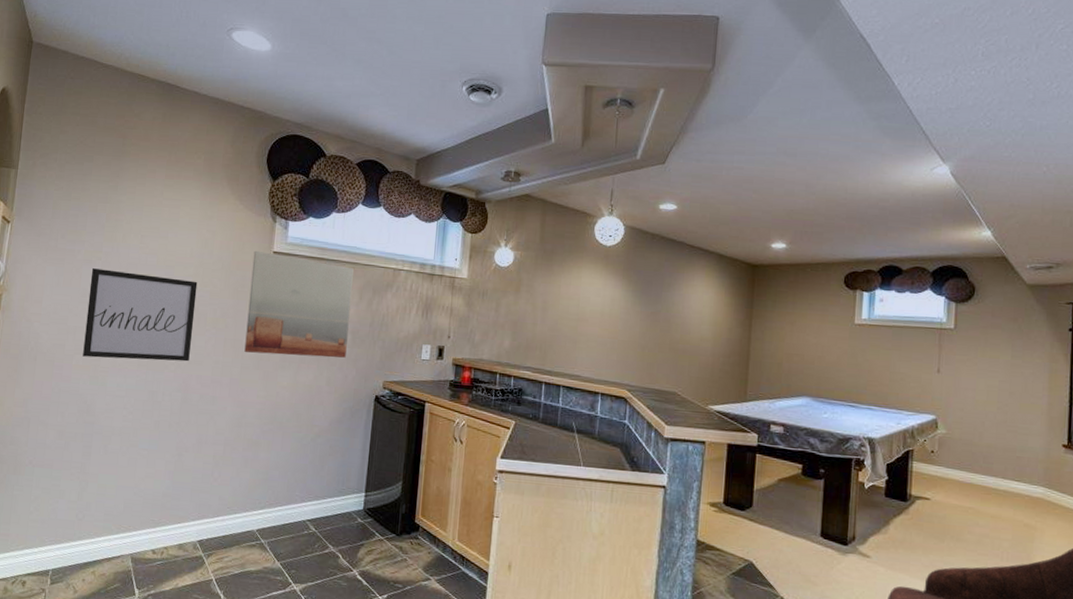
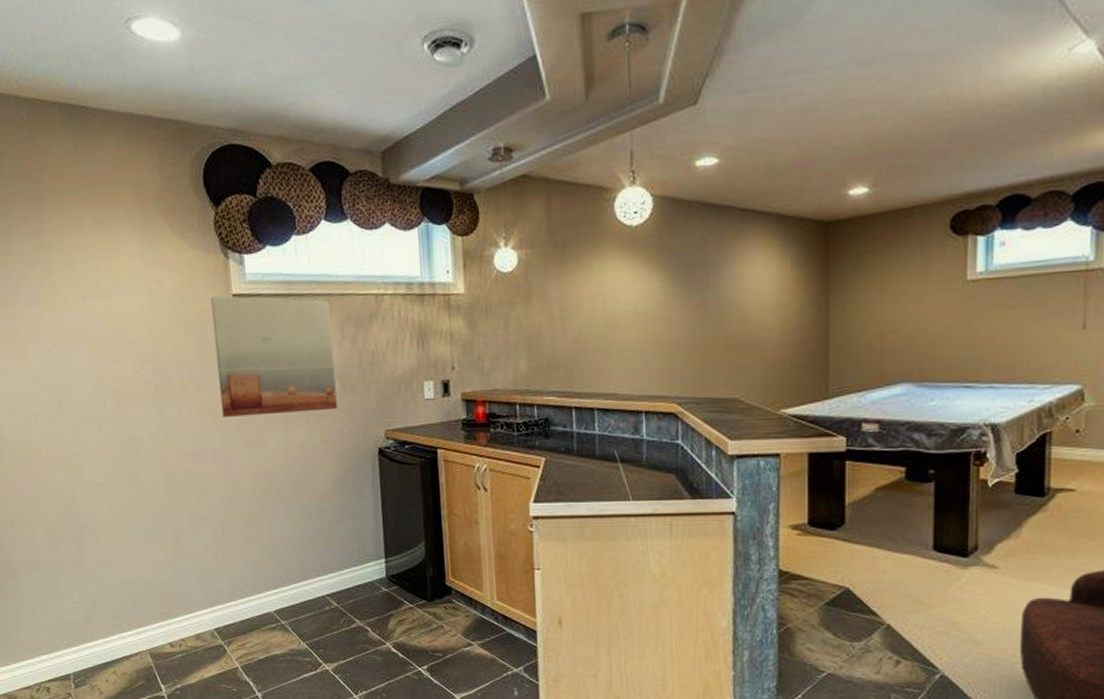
wall art: present [83,268,198,362] -> none [37,342,165,446]

